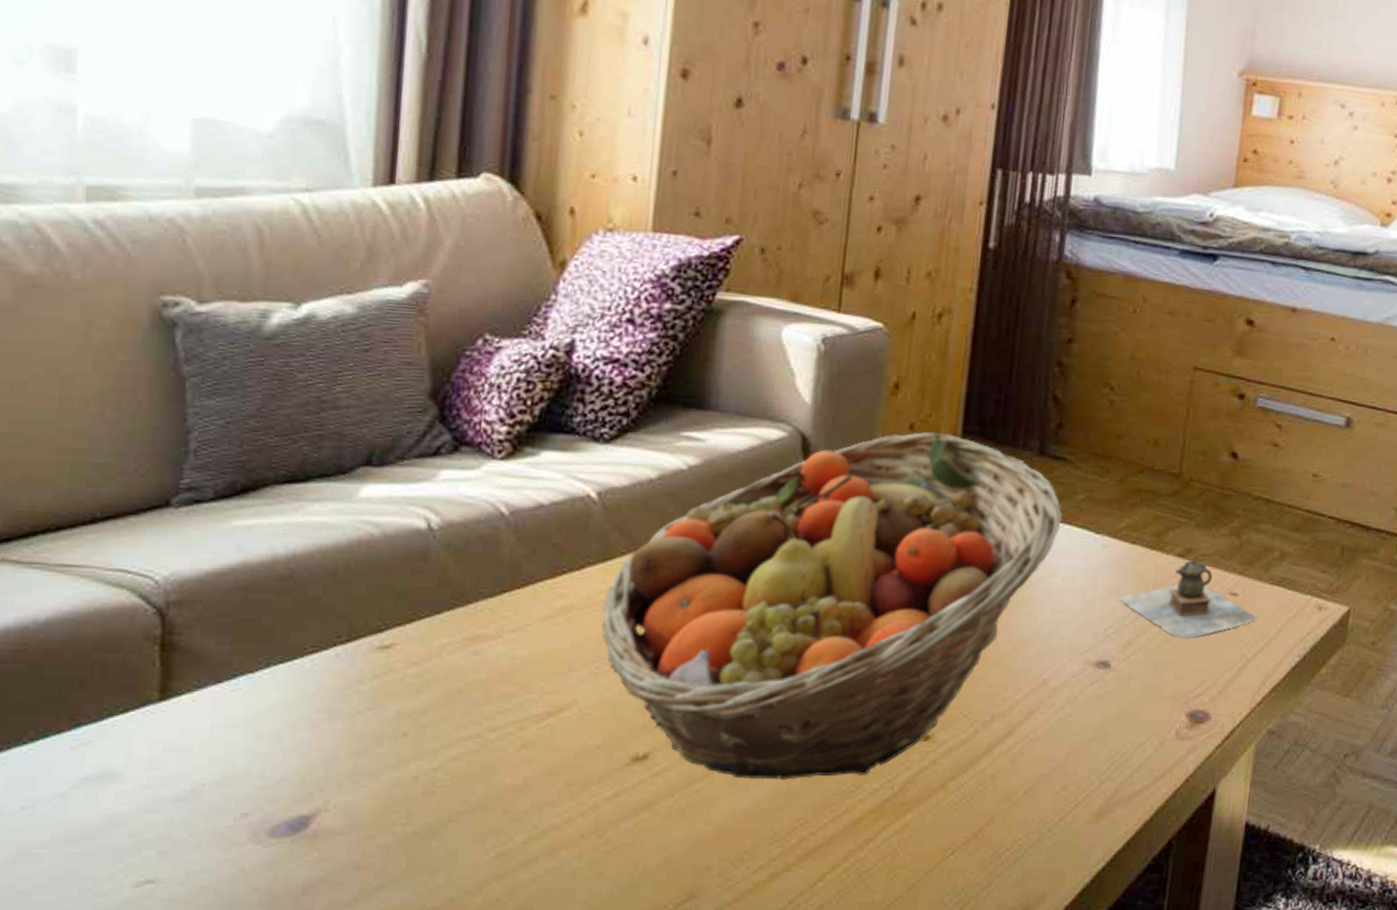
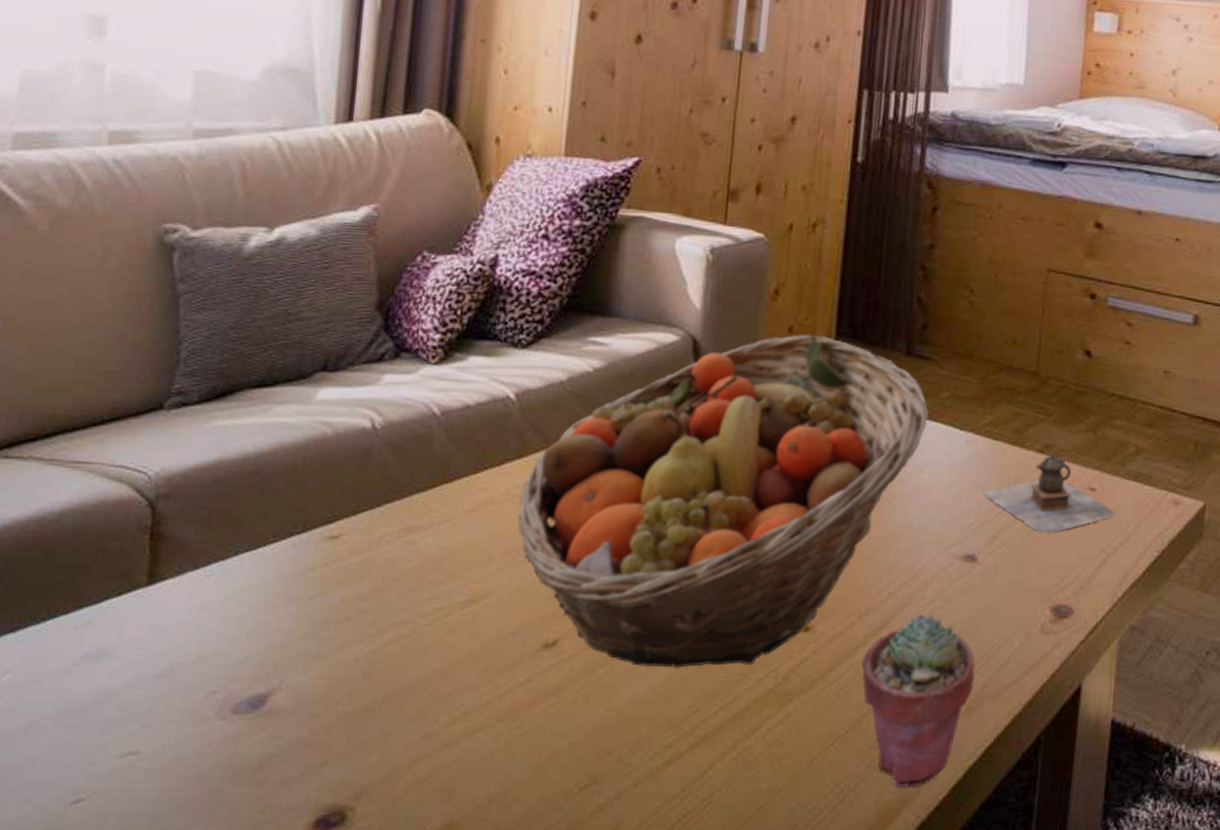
potted succulent: none [985,722,1107,894] -> present [862,615,976,787]

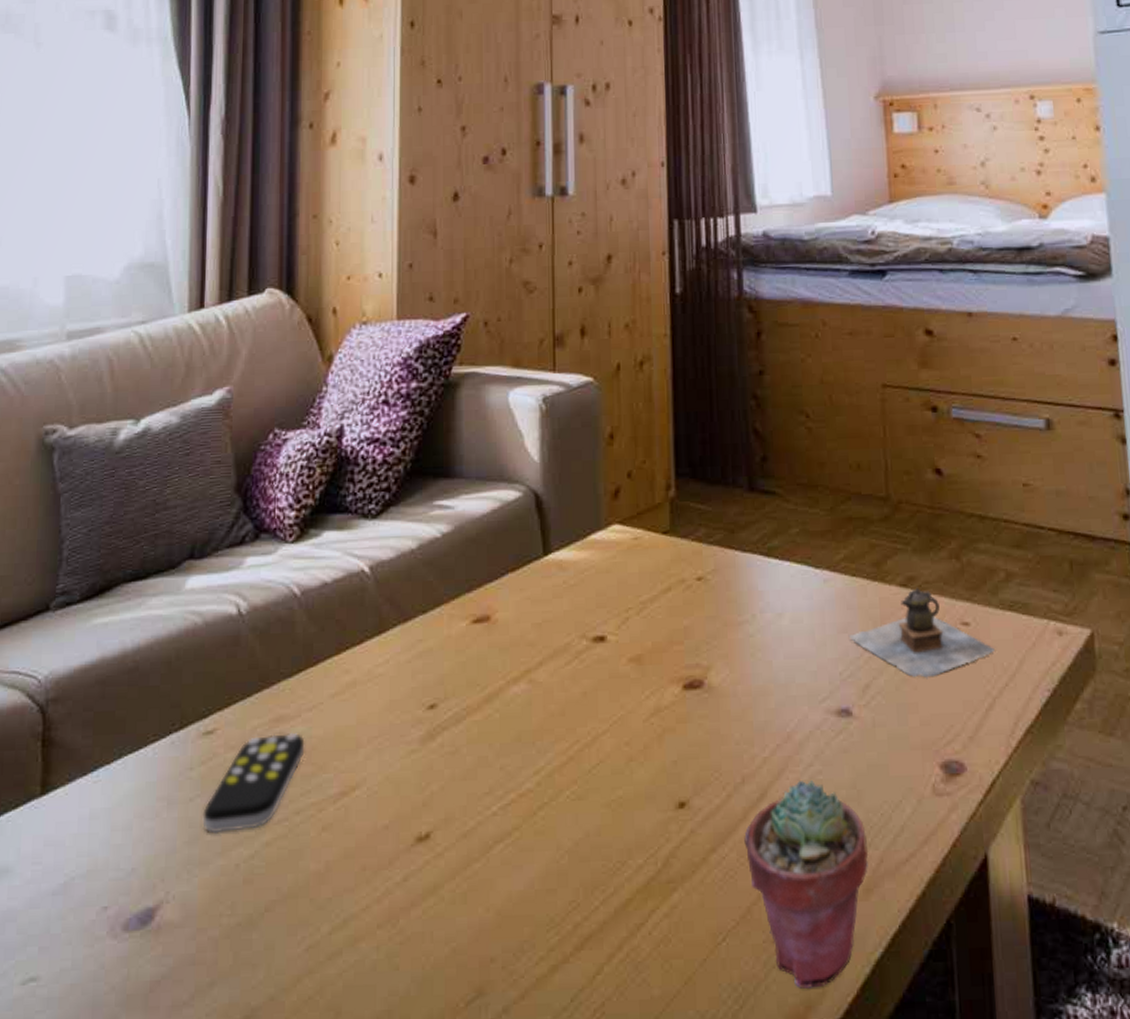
remote control: none [322,542,436,630] -> present [202,732,305,834]
fruit basket: present [517,334,929,668] -> none [381,477,780,858]

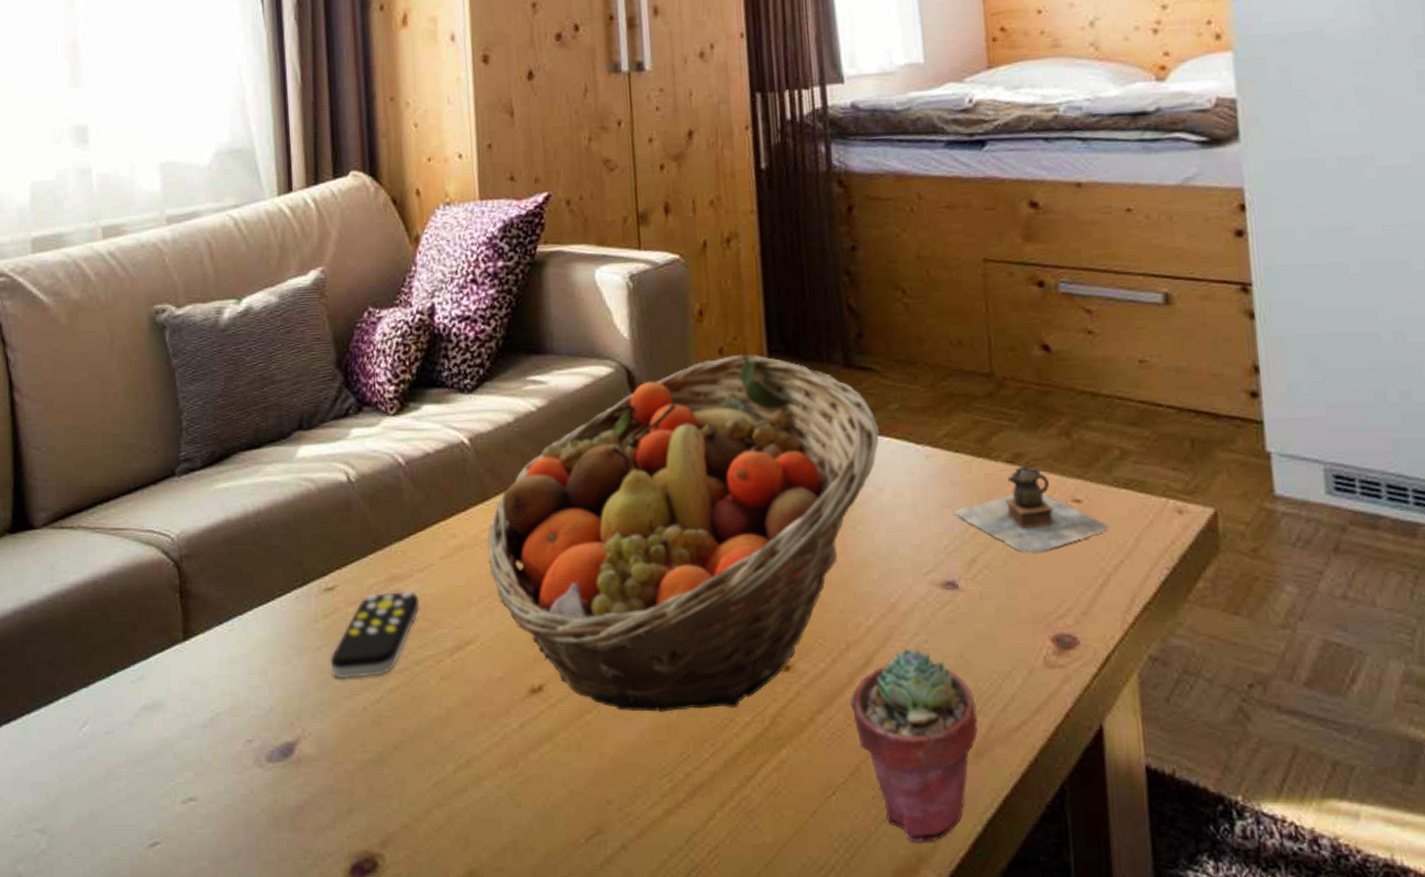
fruit basket: none [381,477,780,858] -> present [487,354,880,712]

